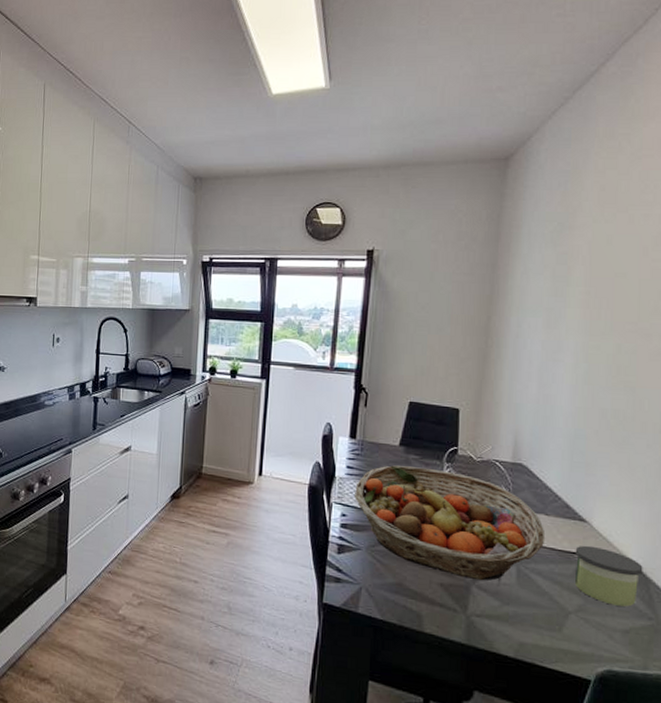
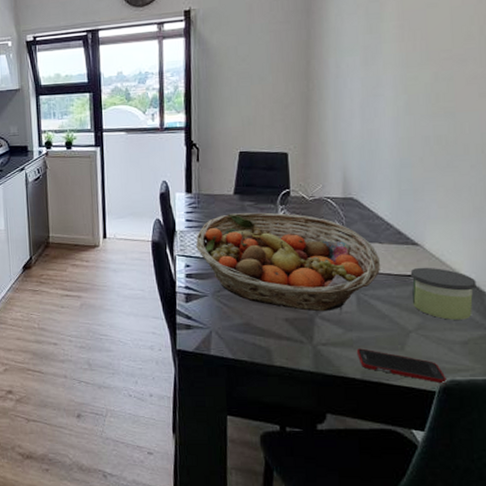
cell phone: none [511,624,604,673] -> present [356,348,447,384]

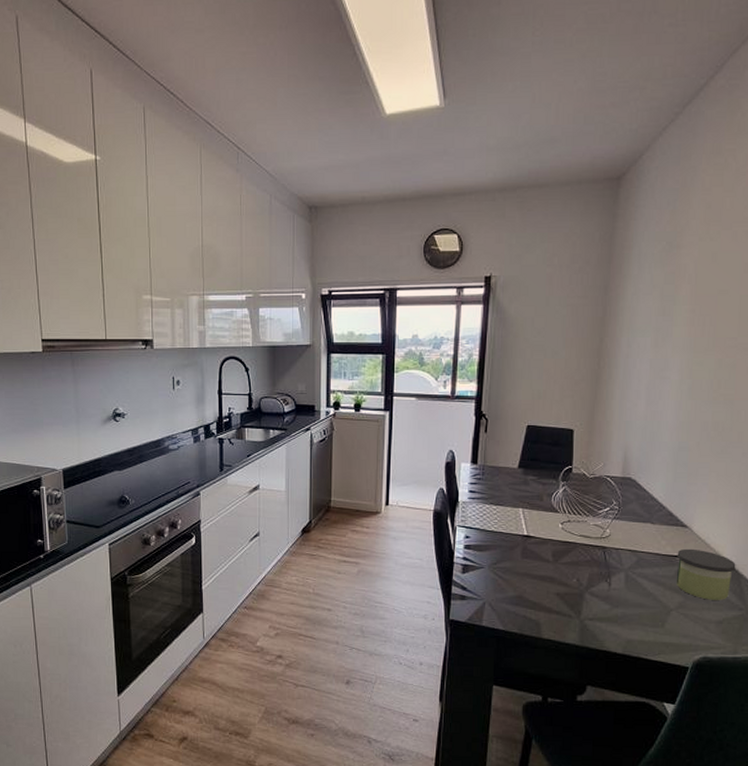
fruit basket: present [196,212,381,312] -> none [477,487,651,588]
cell phone: present [356,348,447,384] -> none [620,624,700,660]

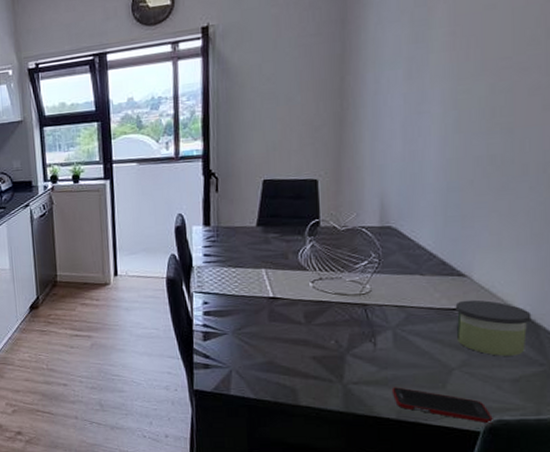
cell phone: none [620,624,700,660] -> present [391,387,493,424]

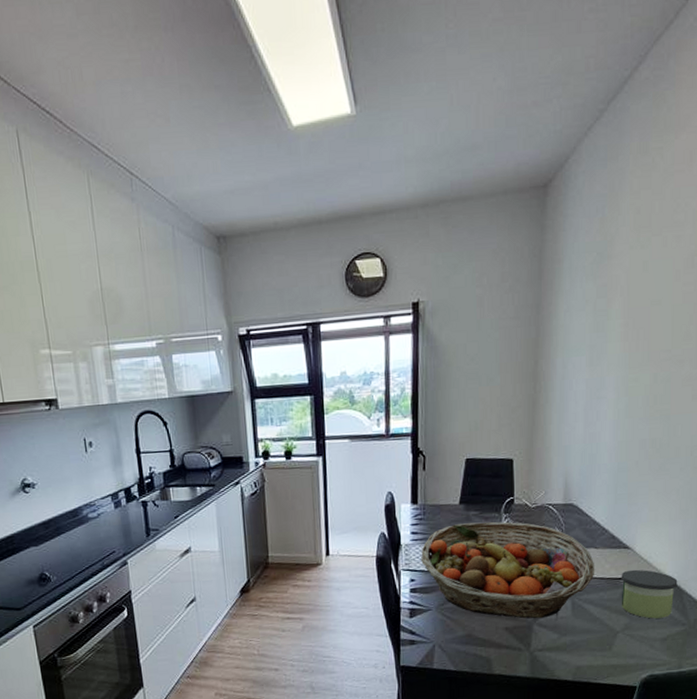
fruit basket: none [215,244,422,349] -> present [421,521,595,619]
cell phone: present [391,387,493,424] -> none [569,651,646,679]

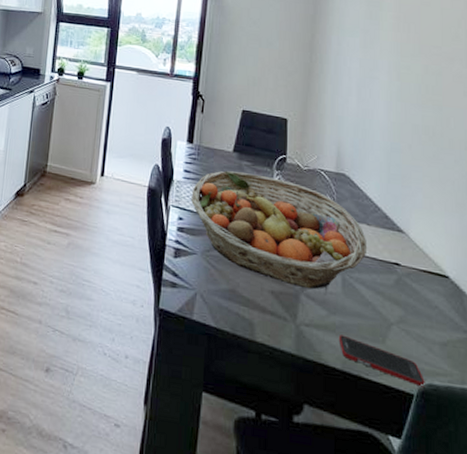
cell phone: none [569,651,646,679] -> present [338,334,425,388]
candle: present [621,569,678,619] -> none [395,255,457,319]

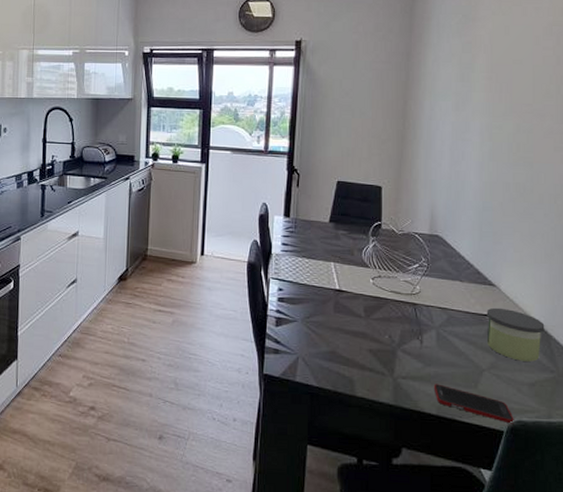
fruit basket: present [191,171,368,290] -> none [290,241,461,345]
candle: none [395,255,457,319] -> present [486,307,545,362]

